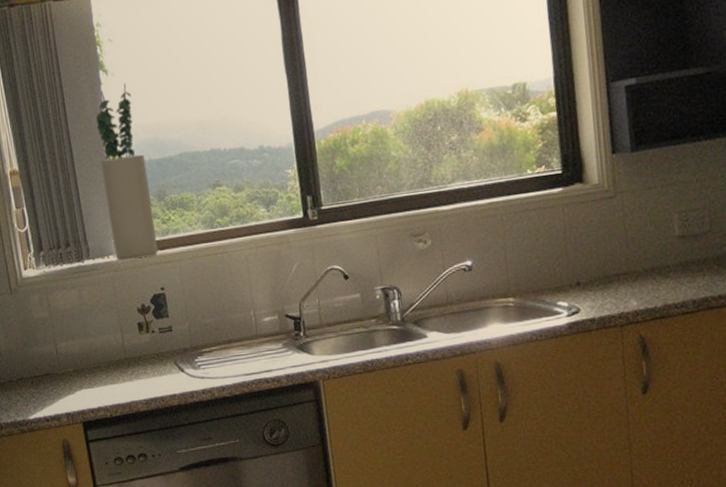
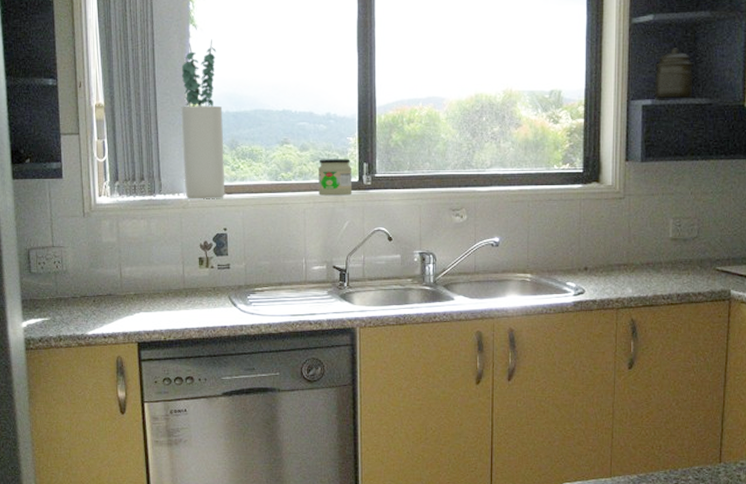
jar: none [256,193,298,239] -> present [317,159,353,196]
jar: none [636,13,686,77] -> present [654,48,694,99]

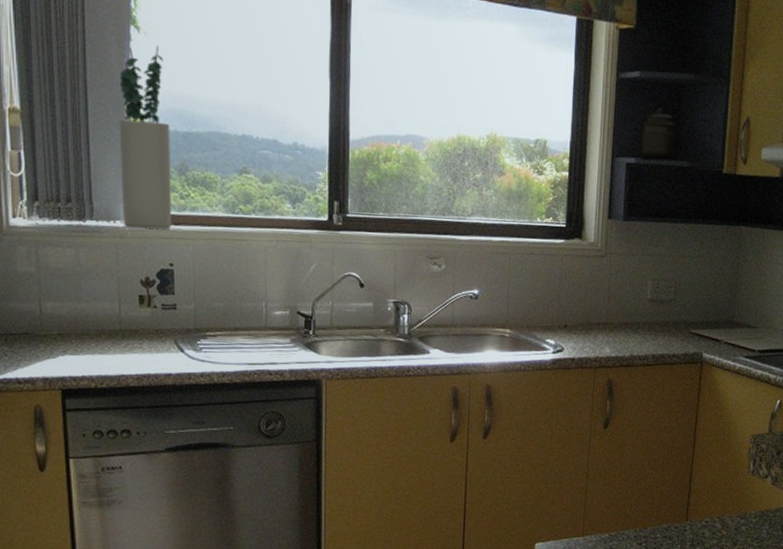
jar: present [317,159,353,196] -> none [281,193,321,236]

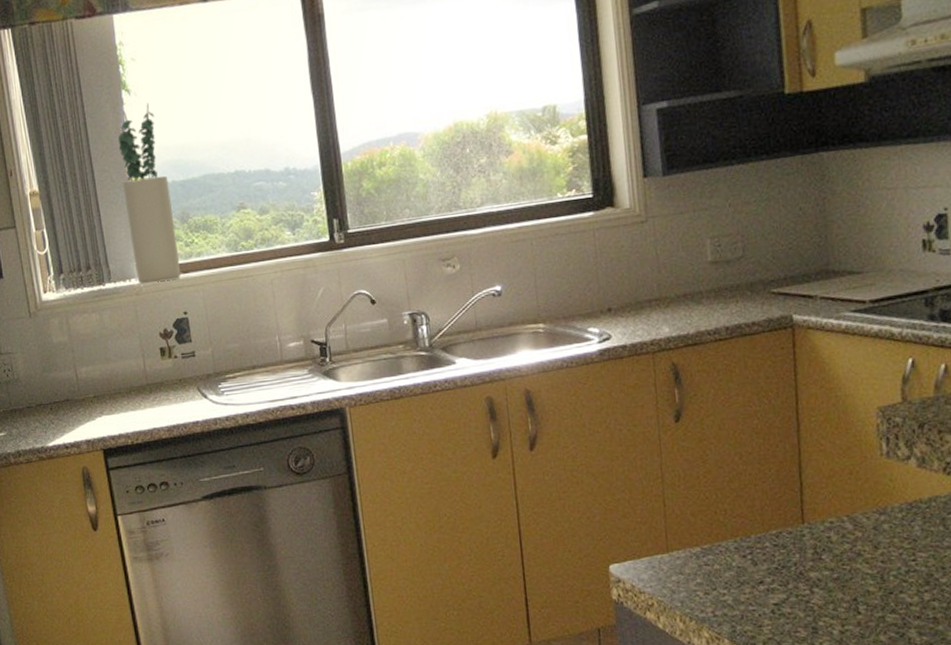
jar: present [638,107,677,160] -> none [667,36,718,100]

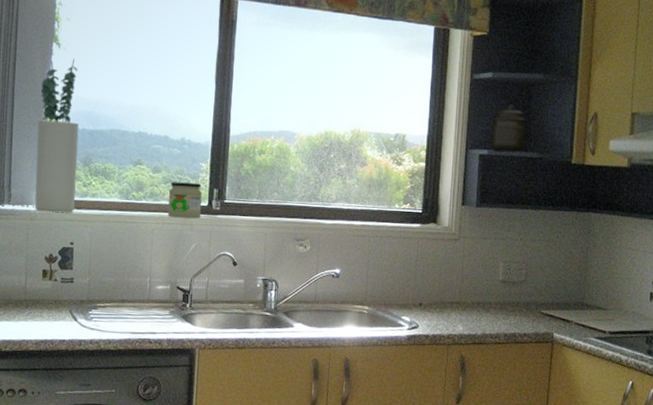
jar: none [281,216,324,262] -> present [168,182,202,219]
jar: none [667,36,718,100] -> present [490,104,527,152]

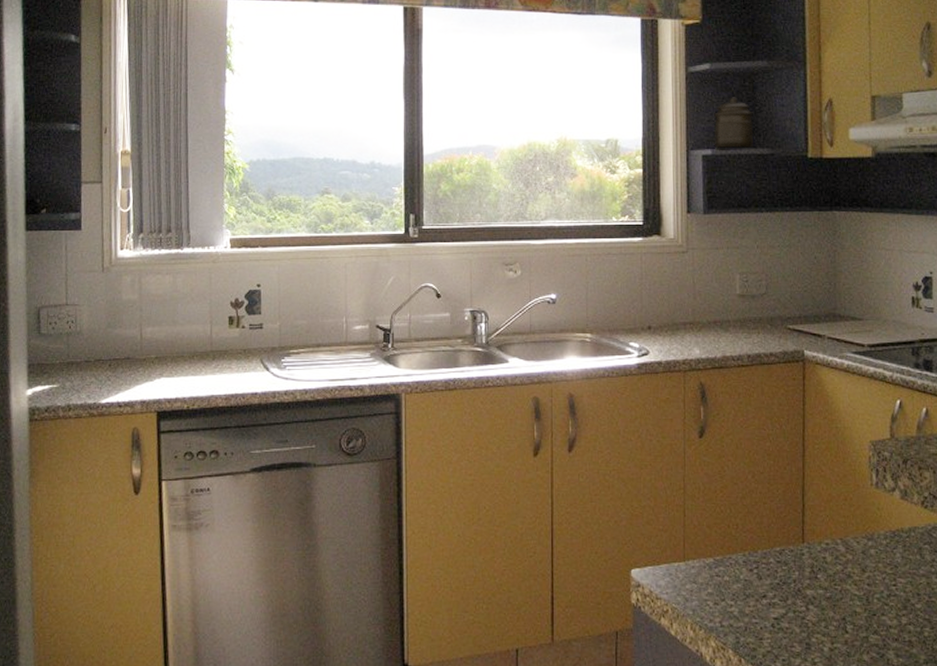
vase: present [34,58,79,214] -> none [214,84,260,253]
jar: present [168,182,202,219] -> none [360,210,398,249]

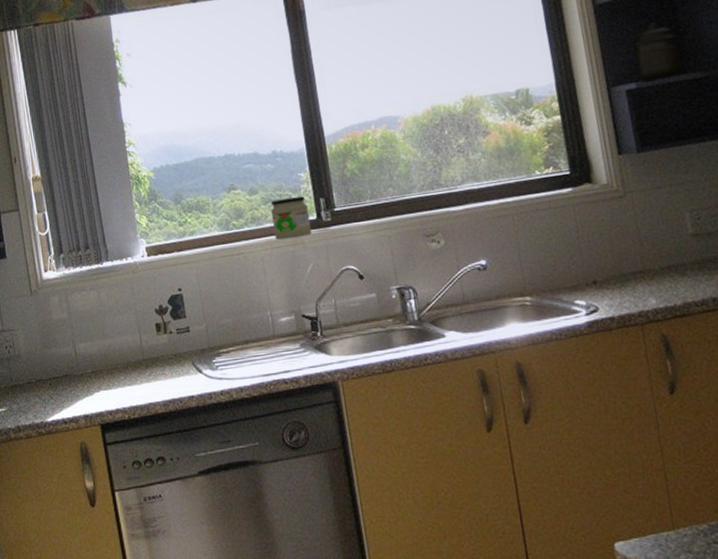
jar: none [360,210,398,249] -> present [270,196,312,240]

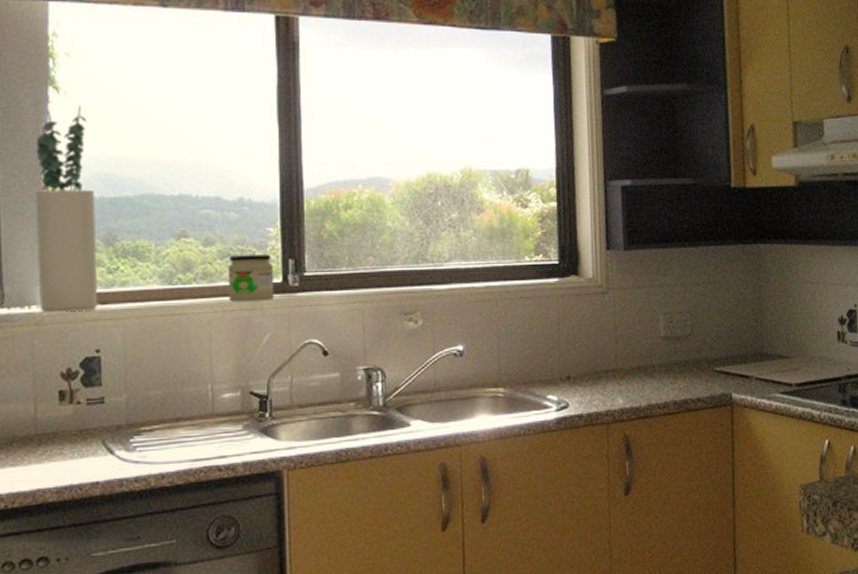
vase: none [115,94,176,263] -> present [35,105,98,313]
jar: present [633,22,684,82] -> none [633,122,676,179]

